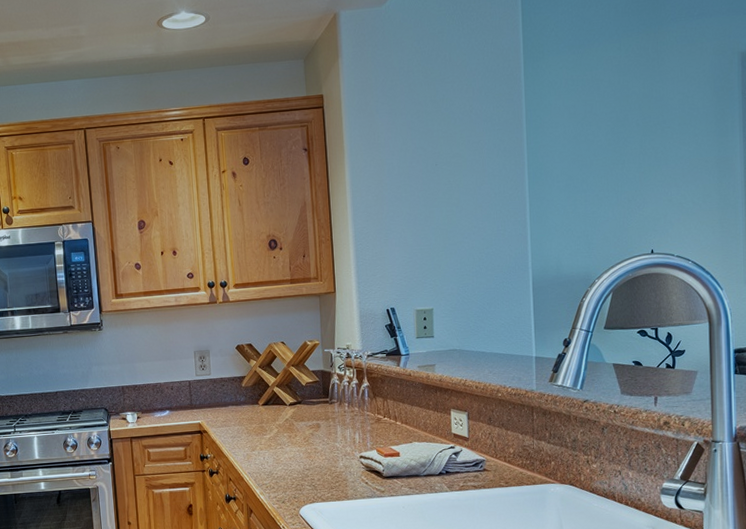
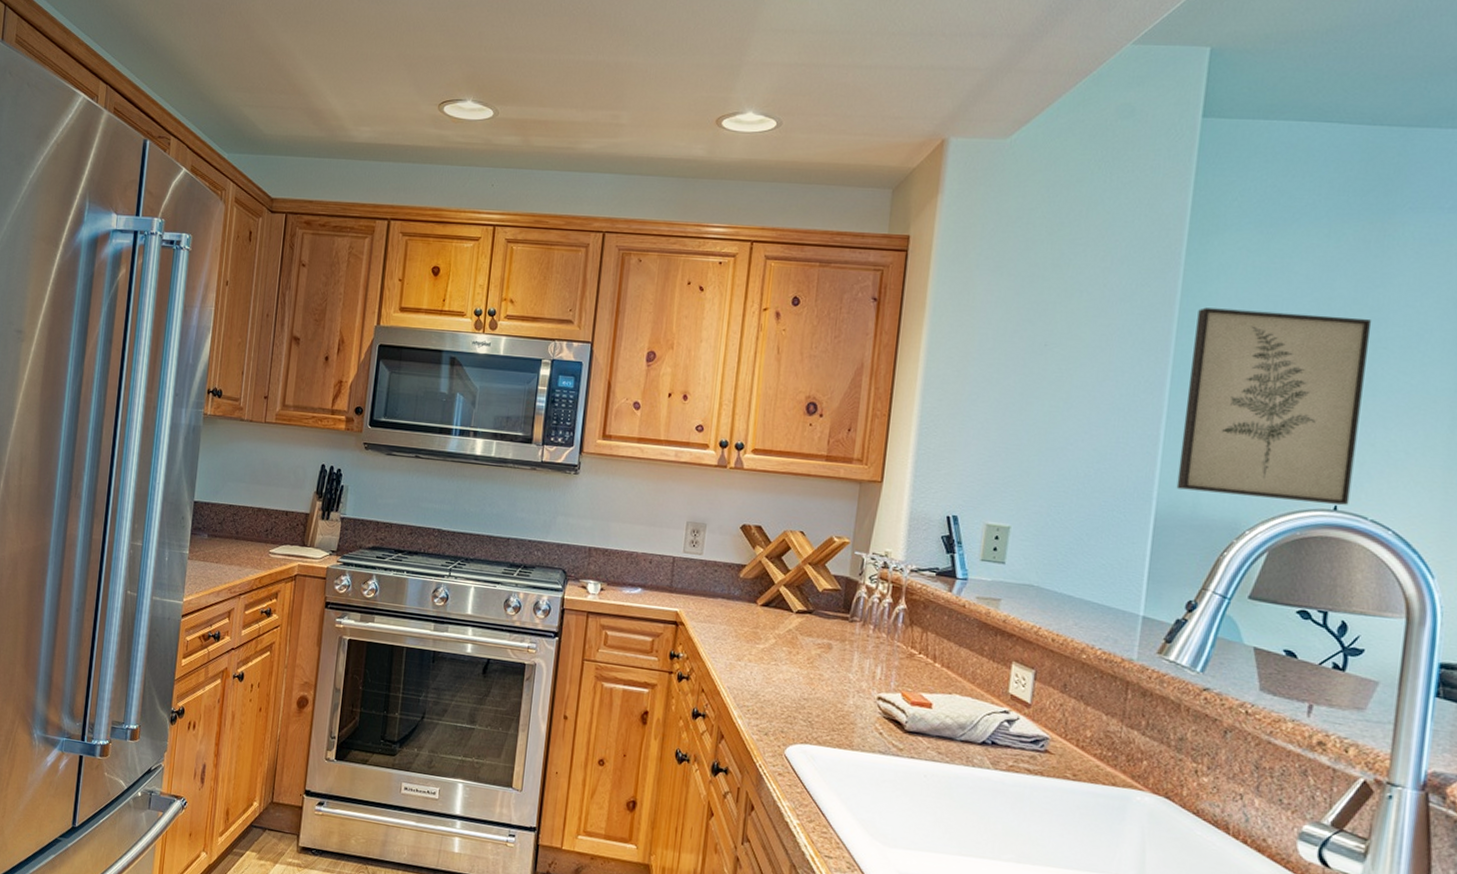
wall art: none [539,108,661,258] -> present [1176,307,1372,505]

